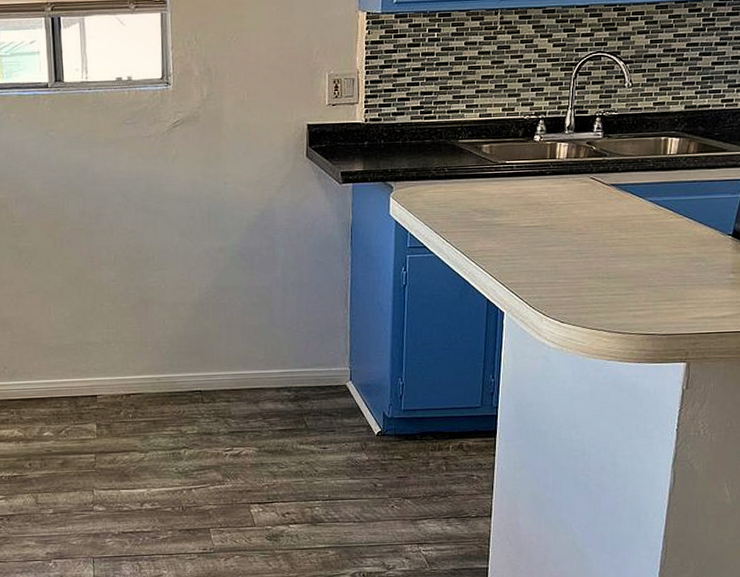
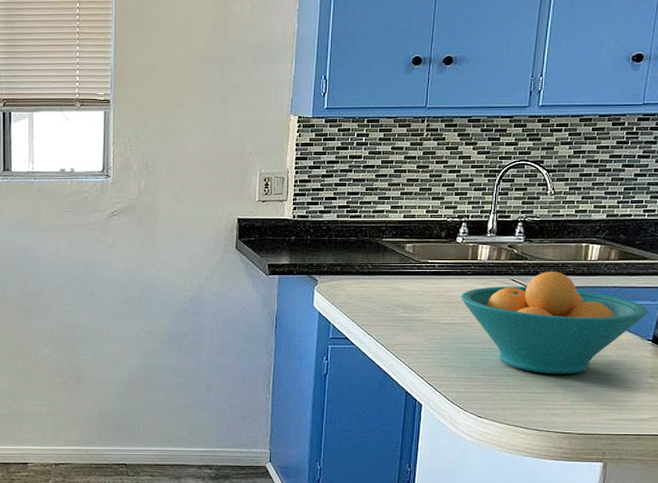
fruit bowl: none [540,167,728,275] -> present [461,271,648,375]

